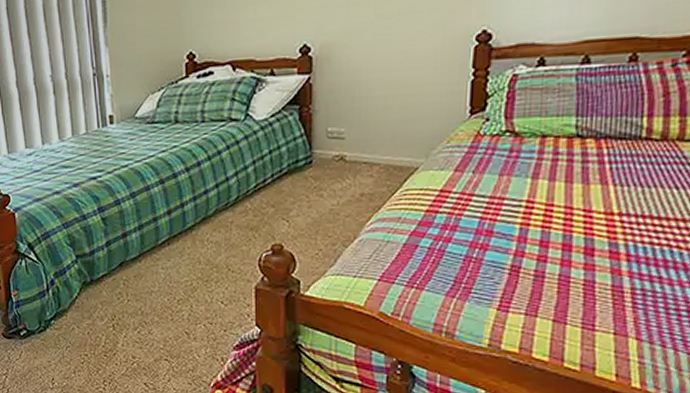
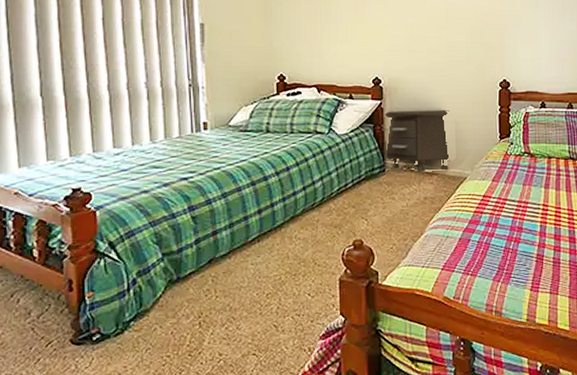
nightstand: none [313,80,401,163] -> present [384,110,450,172]

